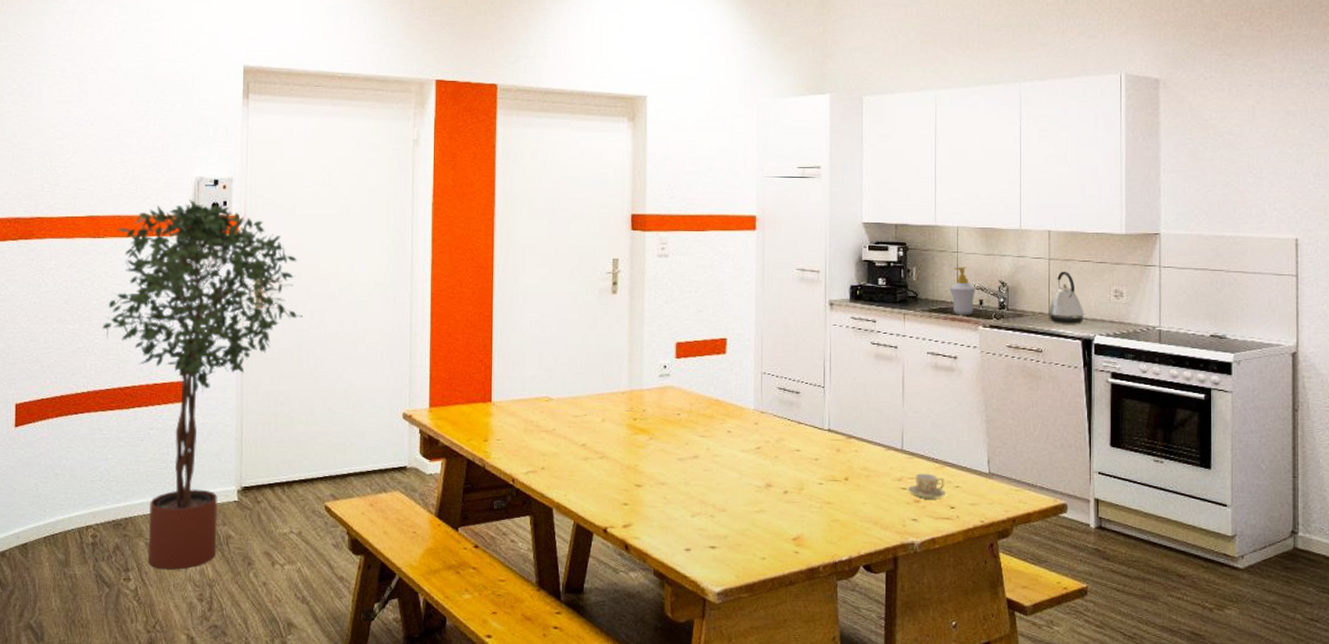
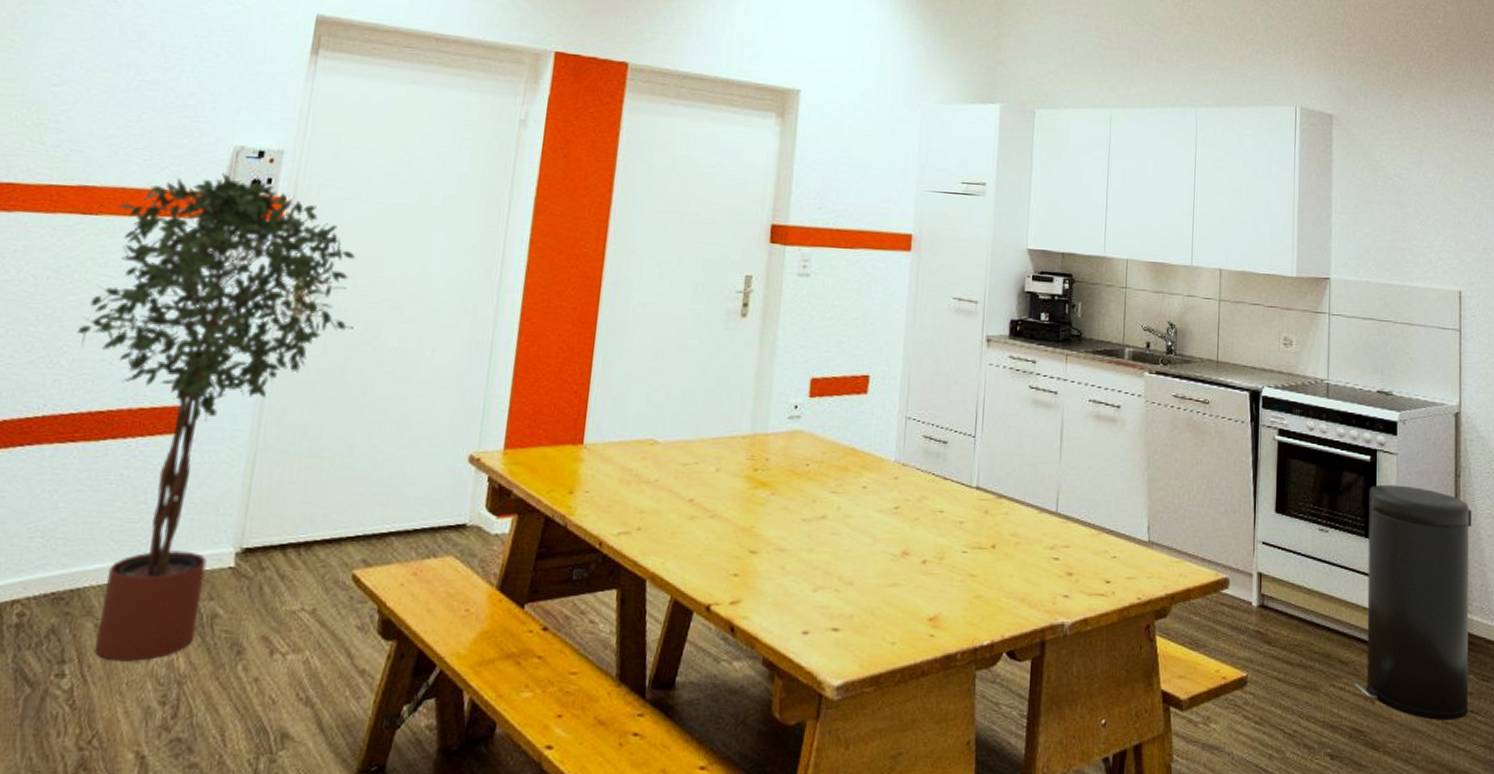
teacup: present [907,473,947,499] -> none [1059,541,1102,572]
soap bottle: present [949,266,977,315] -> none [1116,304,1144,359]
kettle: present [1048,271,1085,324] -> none [1217,314,1253,374]
pedal bin: none [1192,419,1311,627] -> present [1354,484,1472,720]

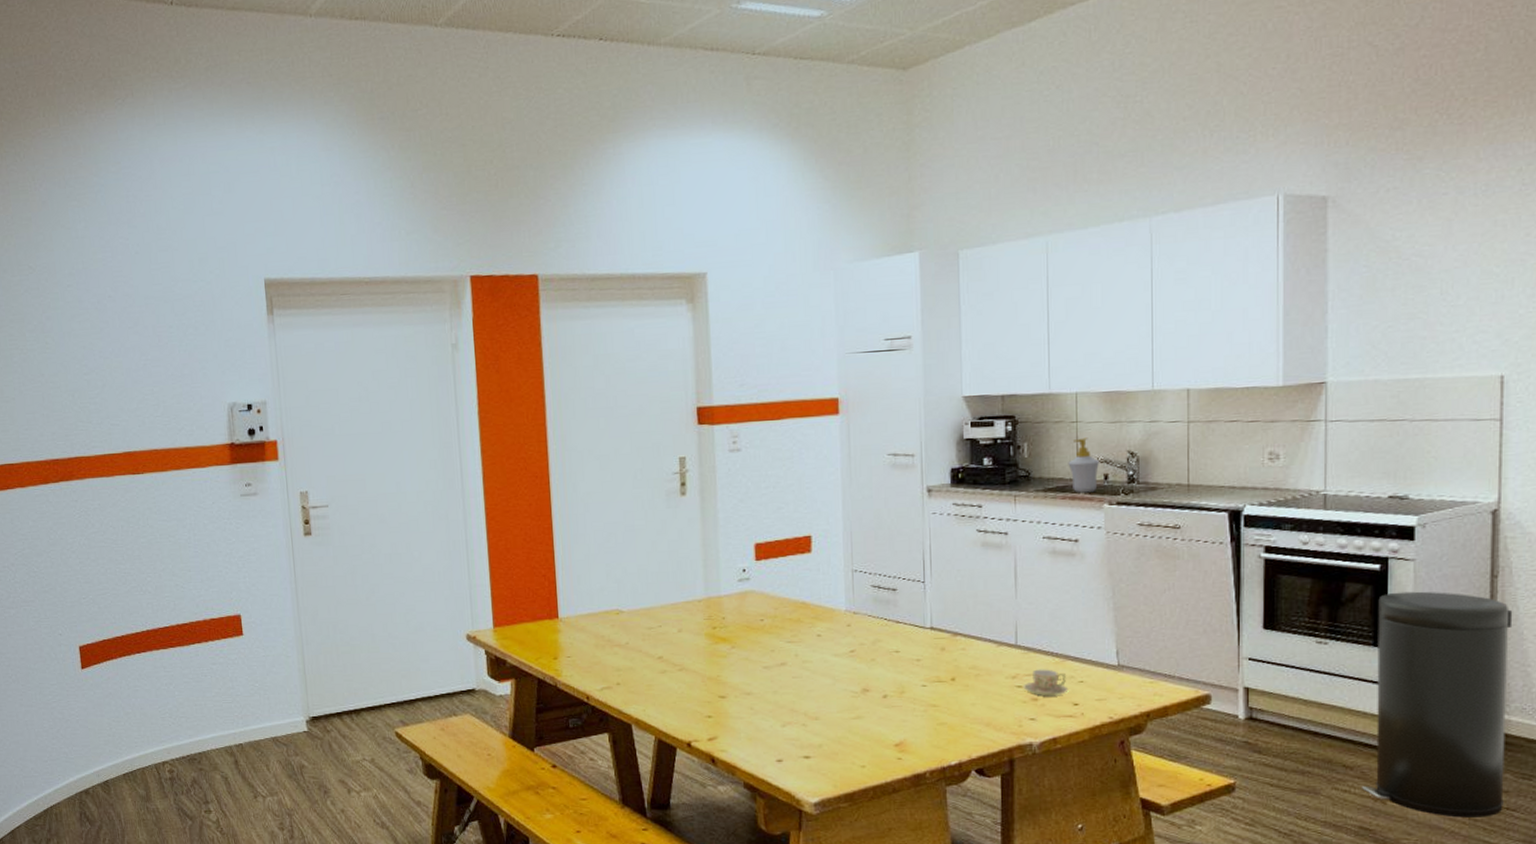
potted tree: present [76,172,356,661] -> none [153,426,353,801]
teacup: none [1059,541,1102,572] -> present [1023,669,1069,697]
soap bottle: none [1116,304,1144,359] -> present [1068,437,1100,493]

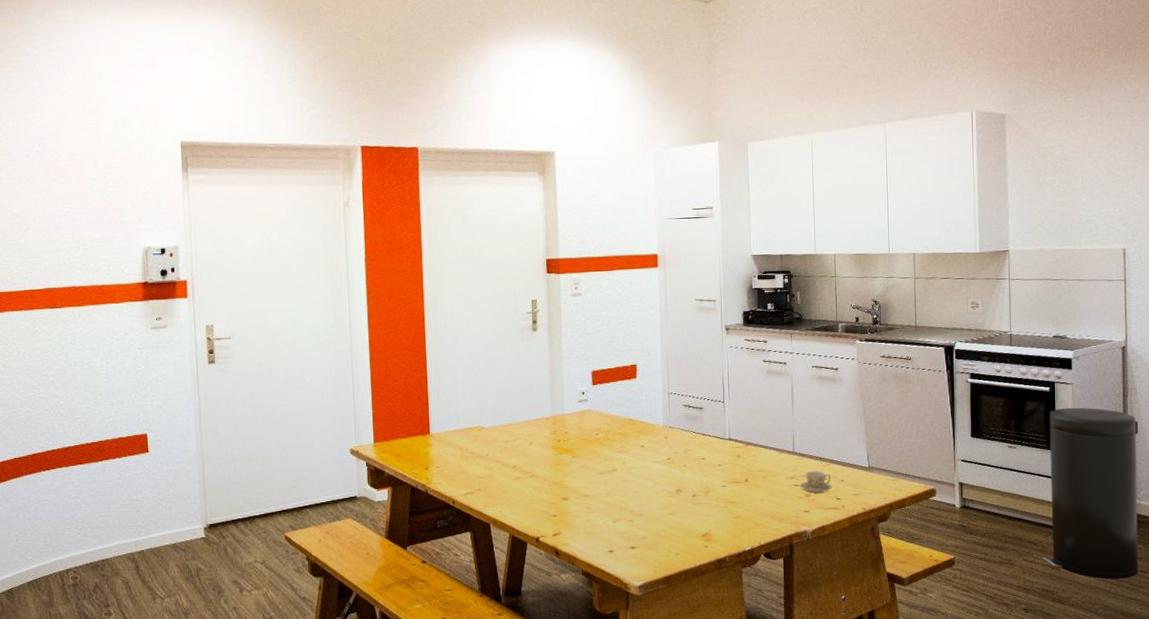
soap bottle: present [1068,437,1100,493] -> none [829,289,853,332]

